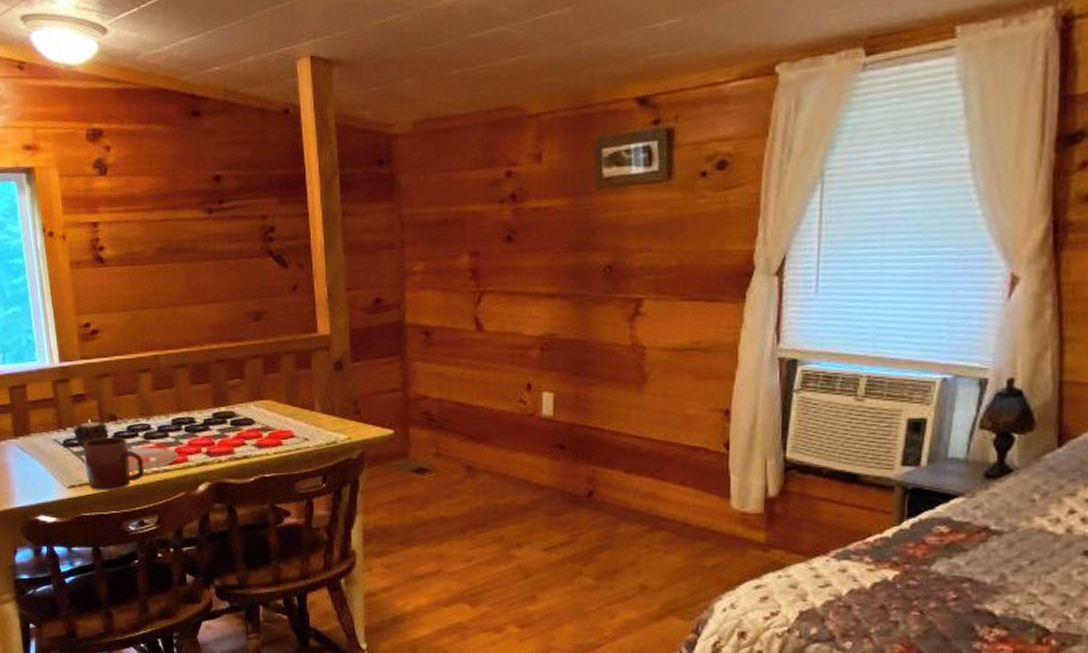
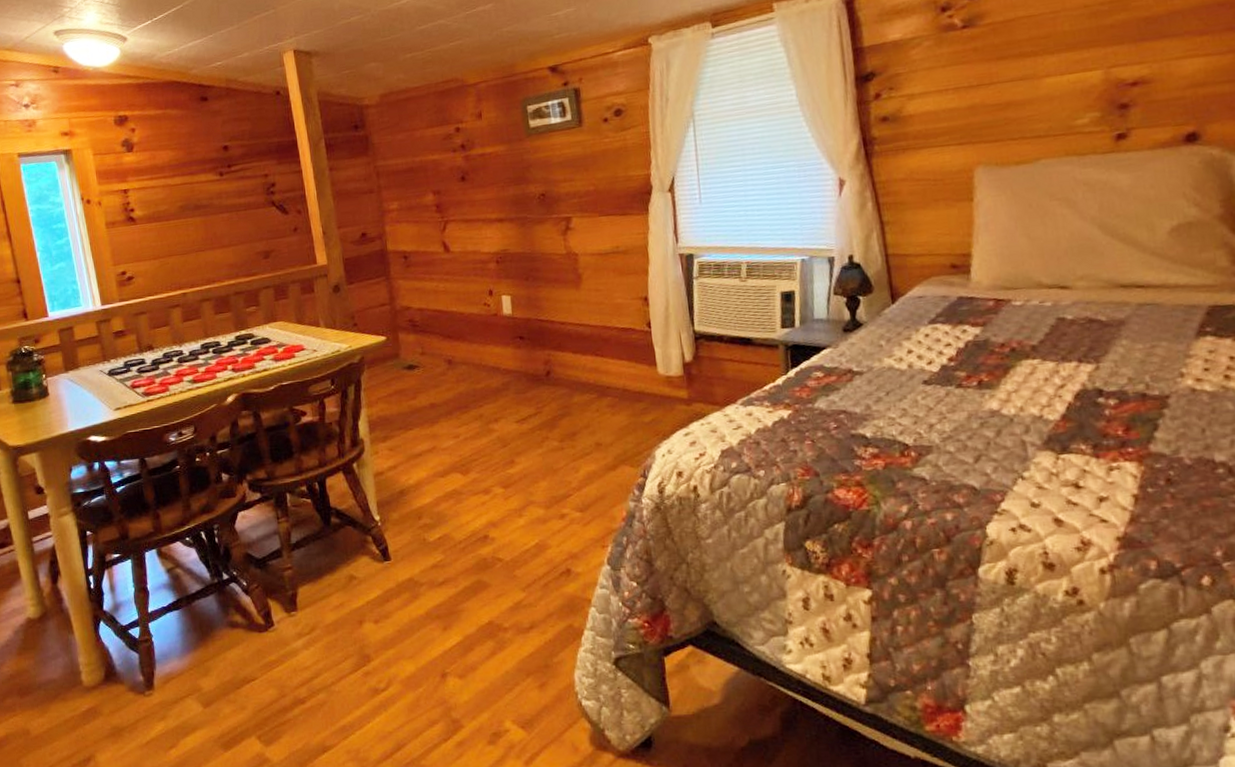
candle: present [73,419,109,450] -> none [116,350,147,377]
mug: present [84,437,145,490] -> none [126,363,180,410]
plate: present [84,448,179,472] -> none [127,369,209,392]

